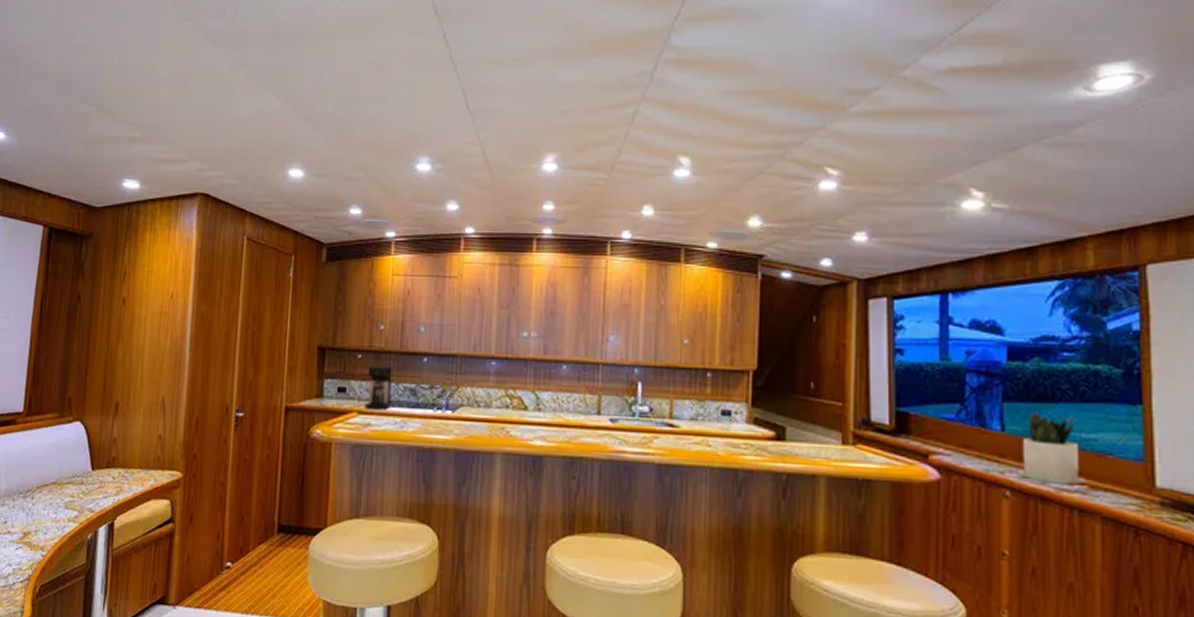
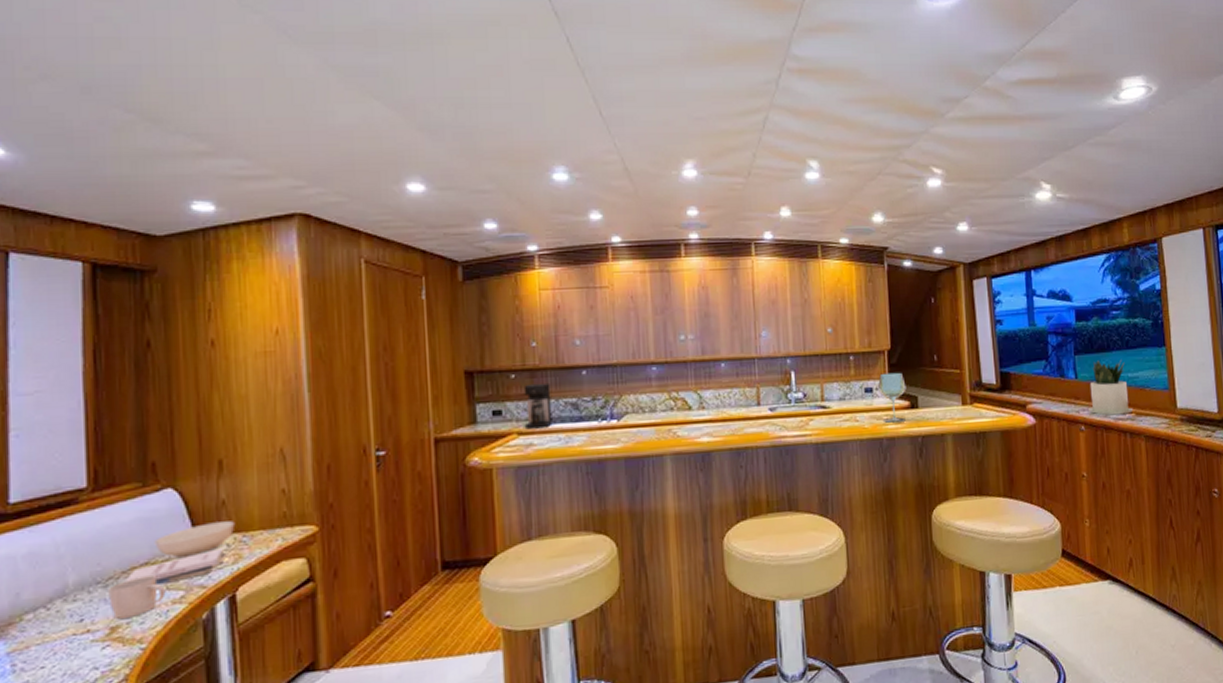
mug: none [25,492,65,528] -> present [108,574,166,620]
books: none [38,479,114,503] -> present [124,548,229,584]
bowl: none [62,456,122,484] -> present [154,521,236,559]
wine glass: none [737,396,773,454] -> present [877,372,907,423]

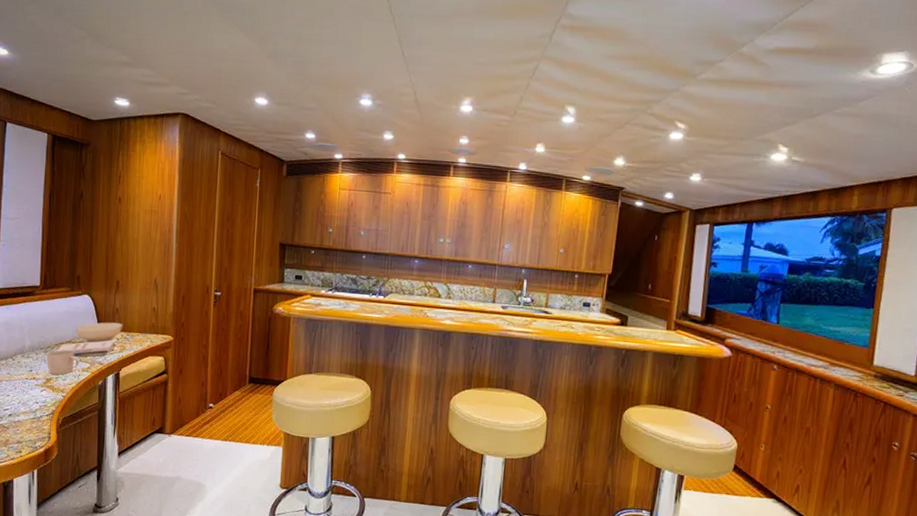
coffee maker: present [523,382,553,430] -> none [316,259,339,294]
wine glass: present [877,372,907,423] -> none [594,292,620,335]
planter: present [1089,360,1134,416] -> none [784,311,829,363]

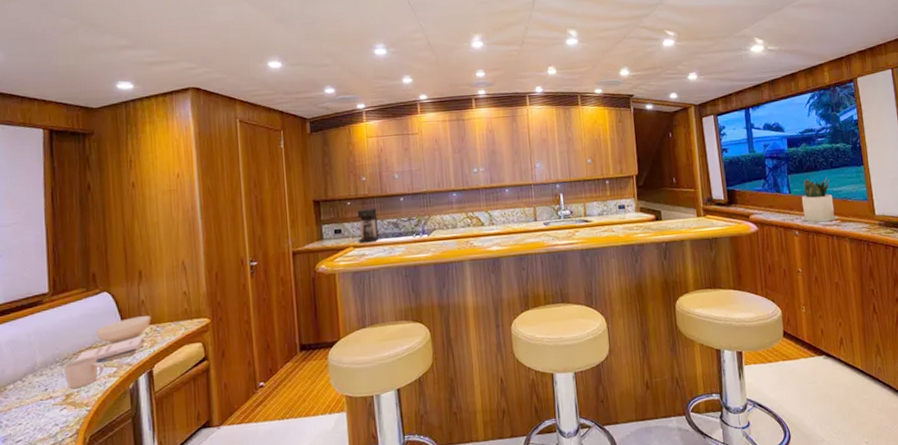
coffee maker: none [316,259,339,294] -> present [357,207,379,244]
planter: none [784,311,829,363] -> present [801,177,839,223]

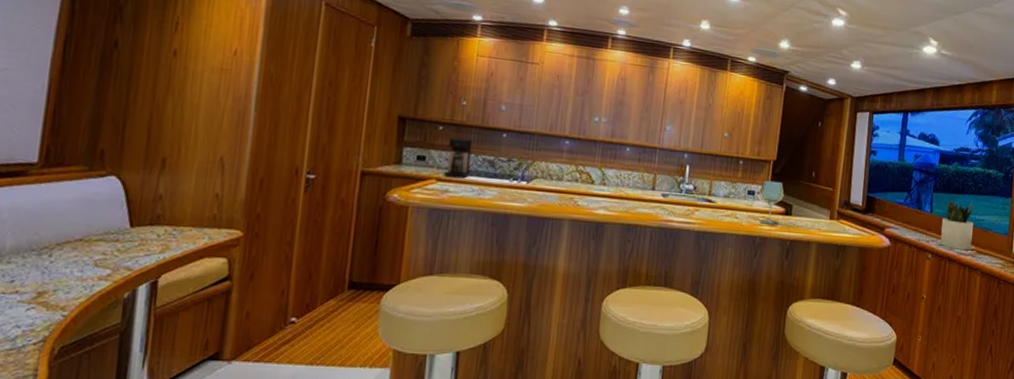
mug: present [64,355,104,389] -> none [40,250,95,287]
books: present [75,336,148,363] -> none [57,237,158,261]
bowl: present [95,315,152,344] -> none [91,212,169,241]
wine glass: none [628,192,652,232] -> present [759,180,785,225]

